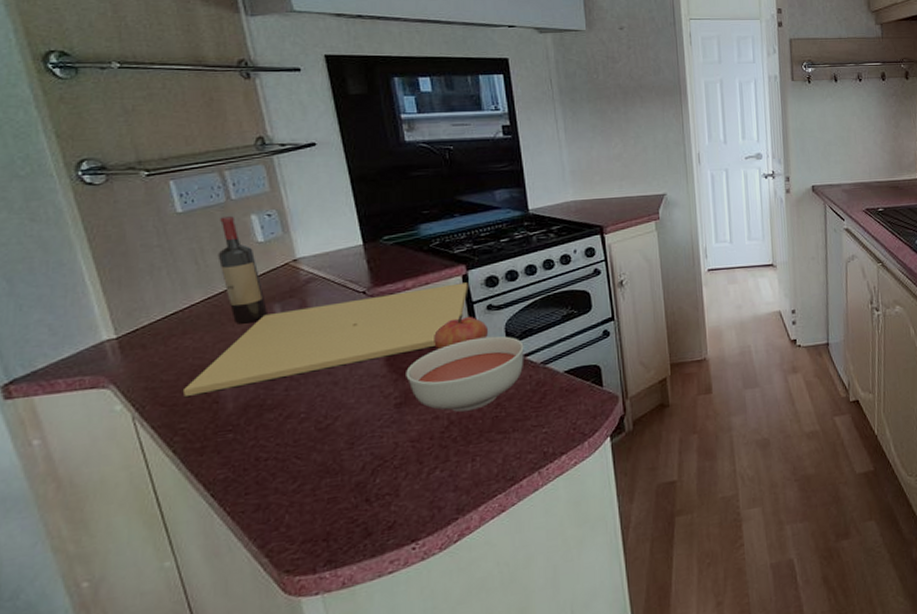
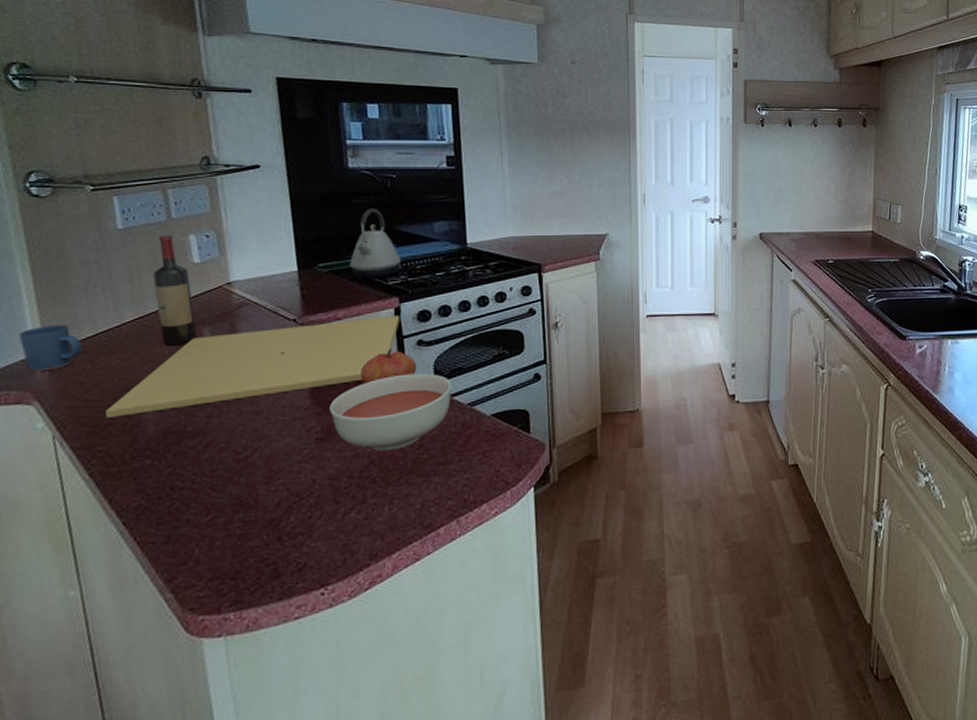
mug: none [87,309,154,357] -> present [18,325,83,372]
kettle: none [414,179,465,248] -> present [350,208,401,278]

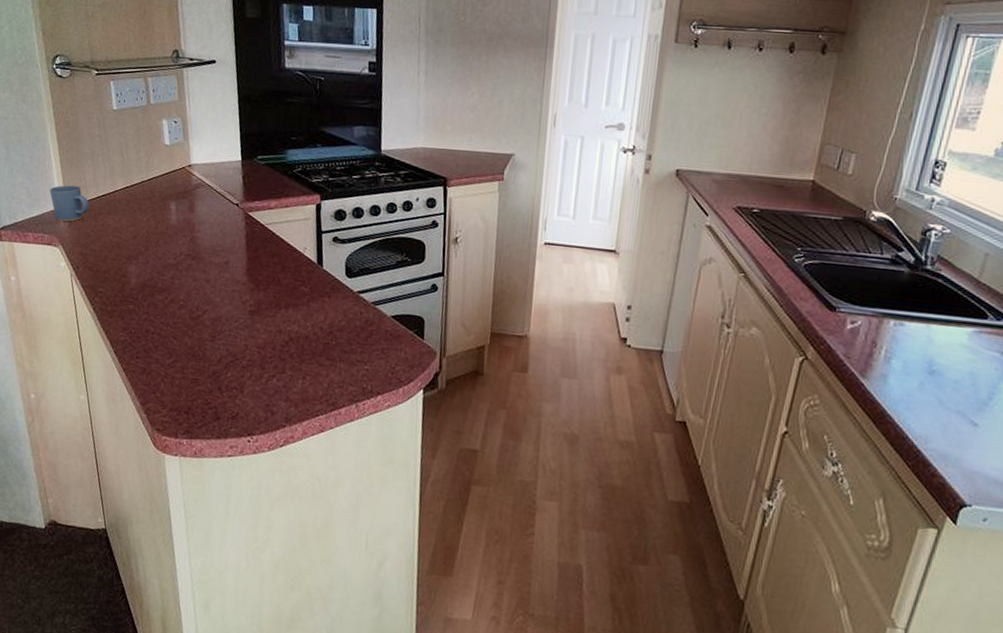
cutting board: present [104,316,400,418] -> none [103,209,320,267]
wine bottle: present [152,234,197,346] -> none [136,117,166,215]
bowl: present [329,373,452,451] -> none [260,266,360,333]
kettle: present [350,208,401,278] -> none [282,107,324,175]
fruit: present [360,348,417,385] -> none [286,240,332,270]

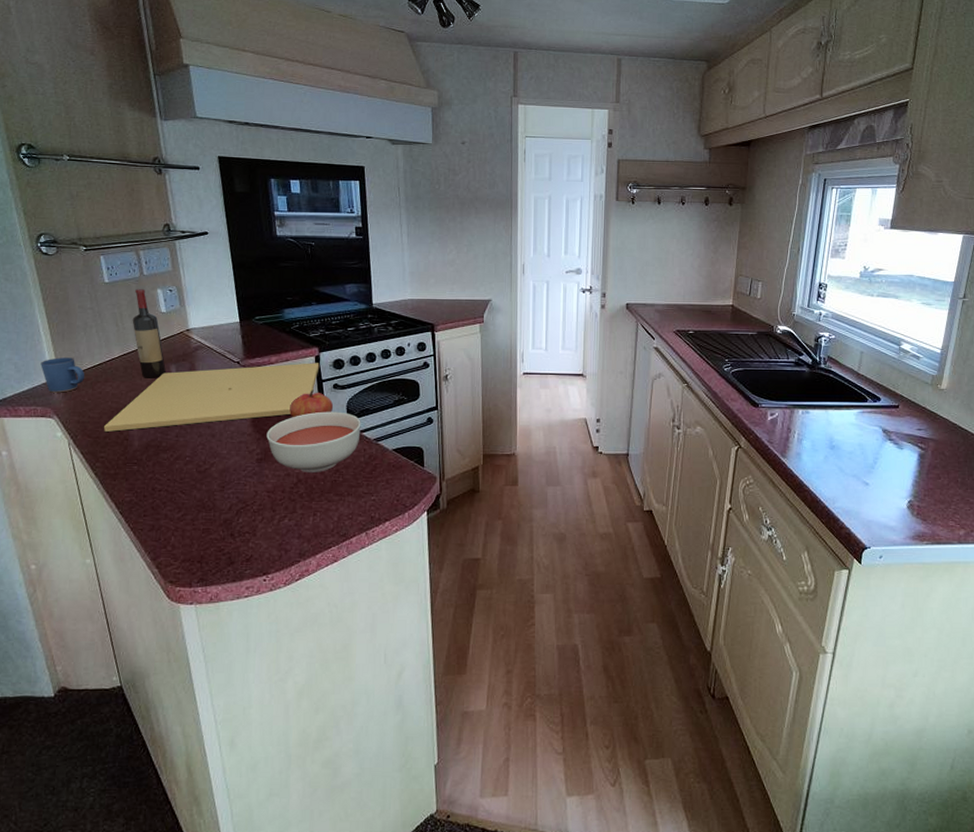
cutting board: none [103,209,320,267] -> present [103,363,320,432]
wine bottle: none [136,117,166,215] -> present [132,288,166,378]
bowl: none [260,266,360,333] -> present [266,411,361,472]
fruit: none [286,240,332,270] -> present [290,389,334,418]

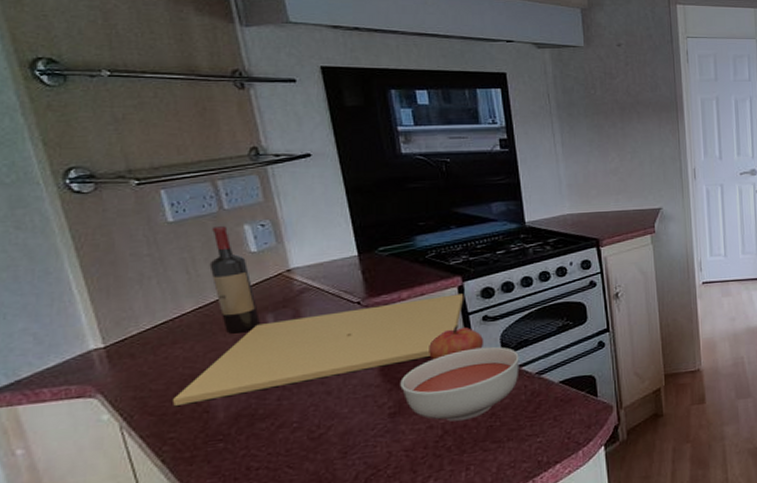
mug: present [40,357,85,393] -> none [74,318,143,366]

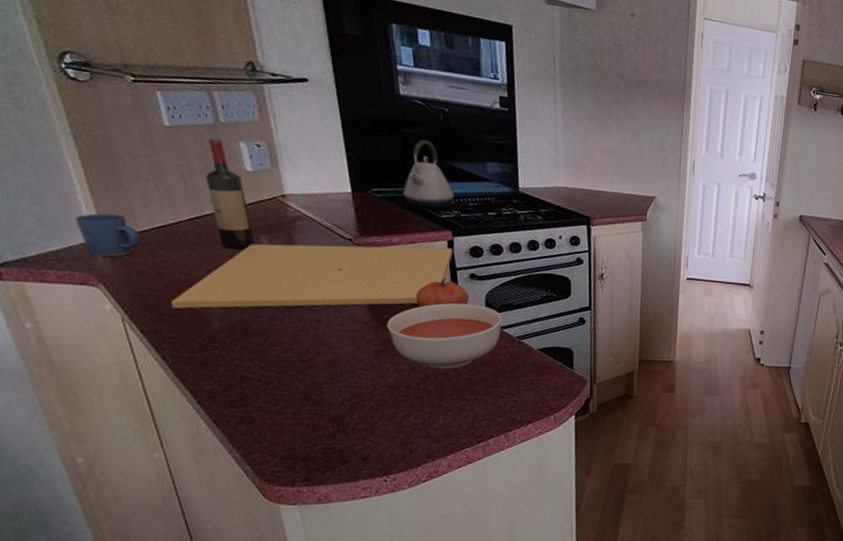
mug: none [74,318,143,366] -> present [75,213,142,258]
kettle: none [410,191,461,260] -> present [403,139,454,210]

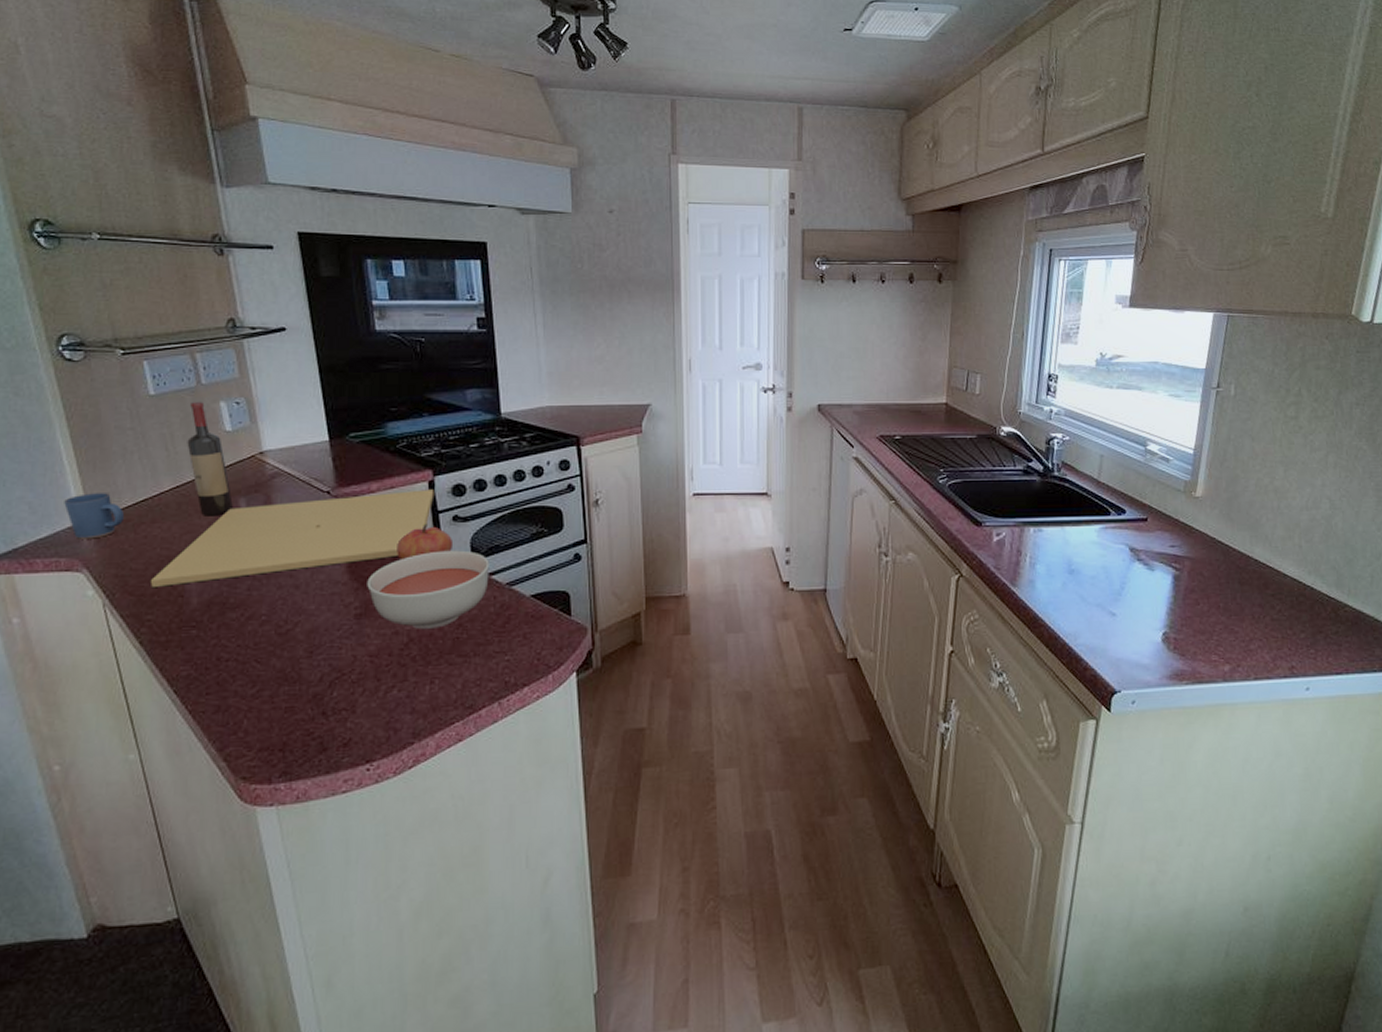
kettle: present [403,139,454,210] -> none [381,374,433,449]

